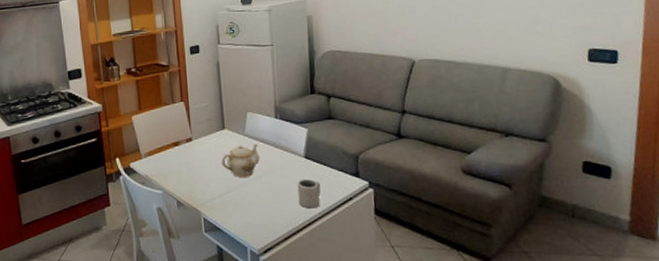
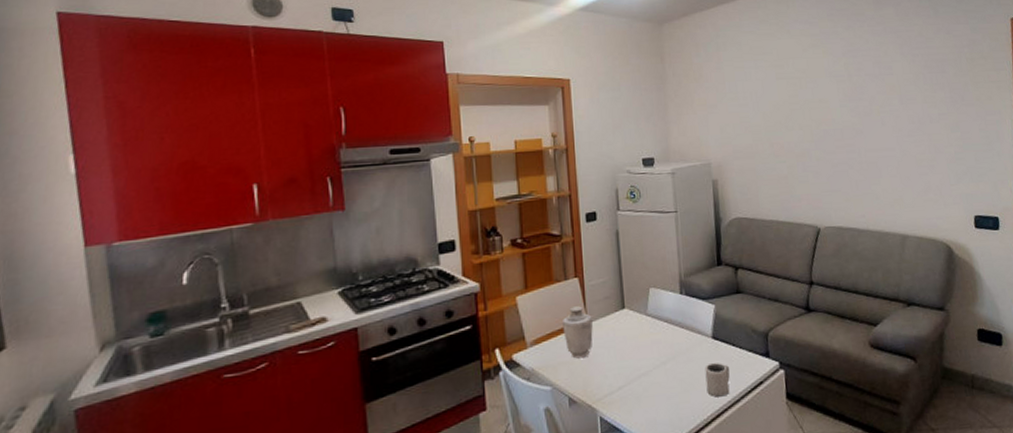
vase: none [171,126,197,169] -> present [563,306,593,359]
teapot: present [221,144,260,178] -> none [620,324,664,366]

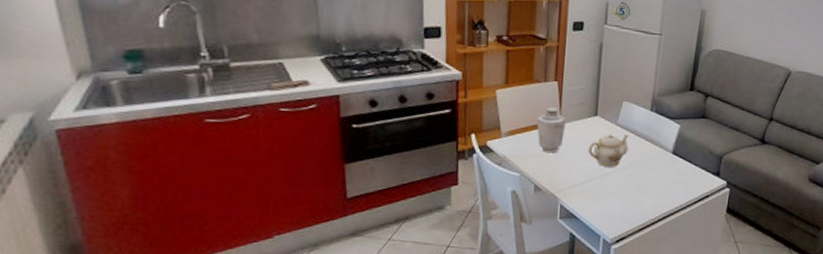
teapot: none [620,324,664,366] -> present [588,134,629,168]
cup: present [705,362,730,397] -> none [658,173,682,203]

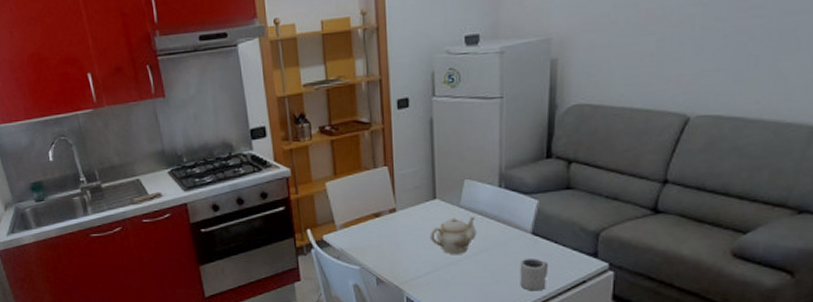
vase: present [537,107,566,153] -> none [371,194,402,243]
cup: none [658,173,682,203] -> present [520,257,548,291]

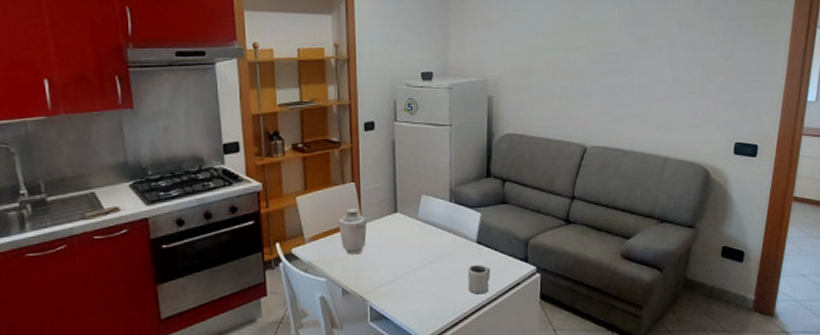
vase: none [371,194,402,243] -> present [339,208,367,255]
teapot: present [430,217,476,255] -> none [391,228,432,264]

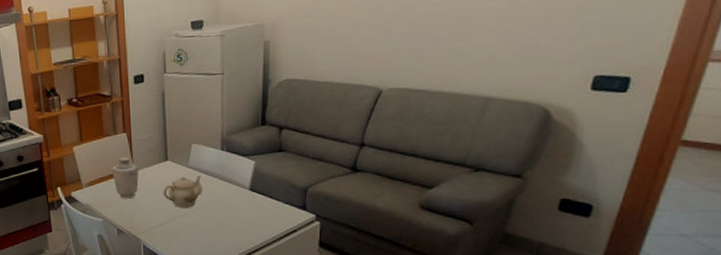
teapot: none [391,228,432,264] -> present [162,176,203,209]
cup: present [468,264,490,295] -> none [240,210,264,239]

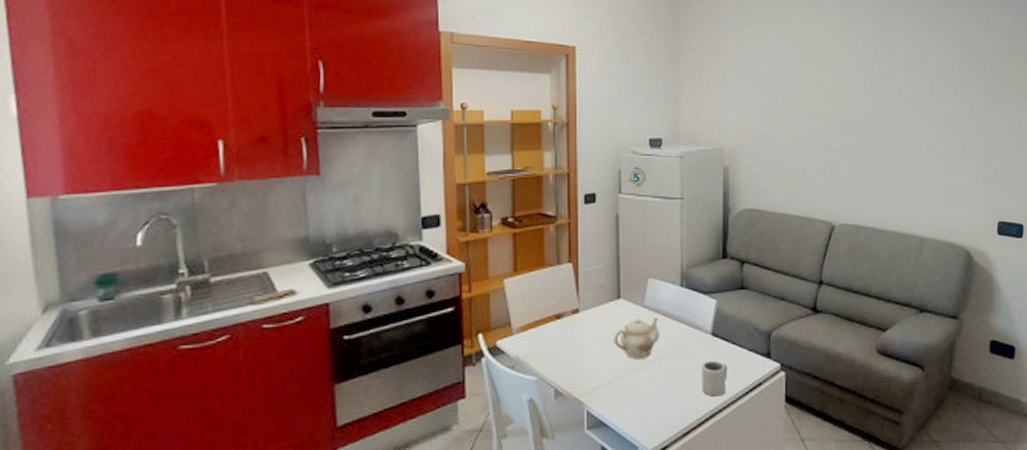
vase: present [112,157,139,199] -> none [553,293,585,349]
cup: none [240,210,264,239] -> present [701,360,727,397]

